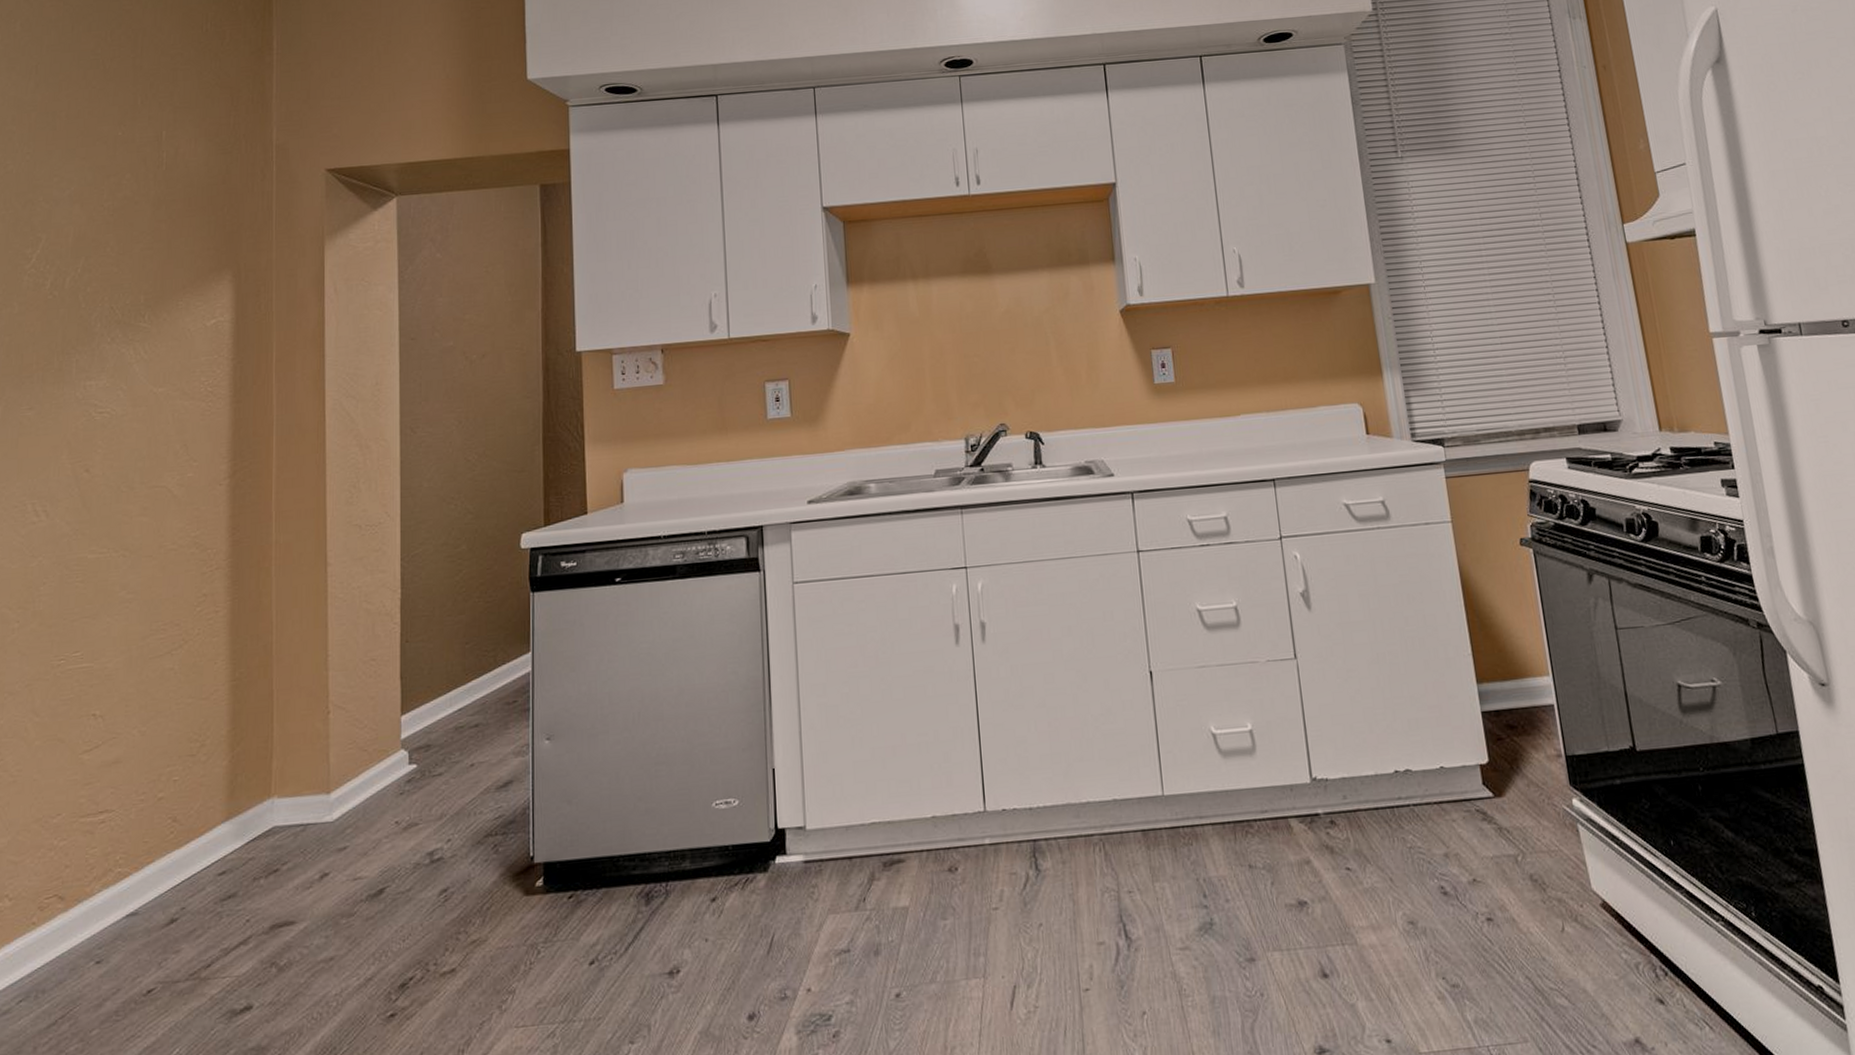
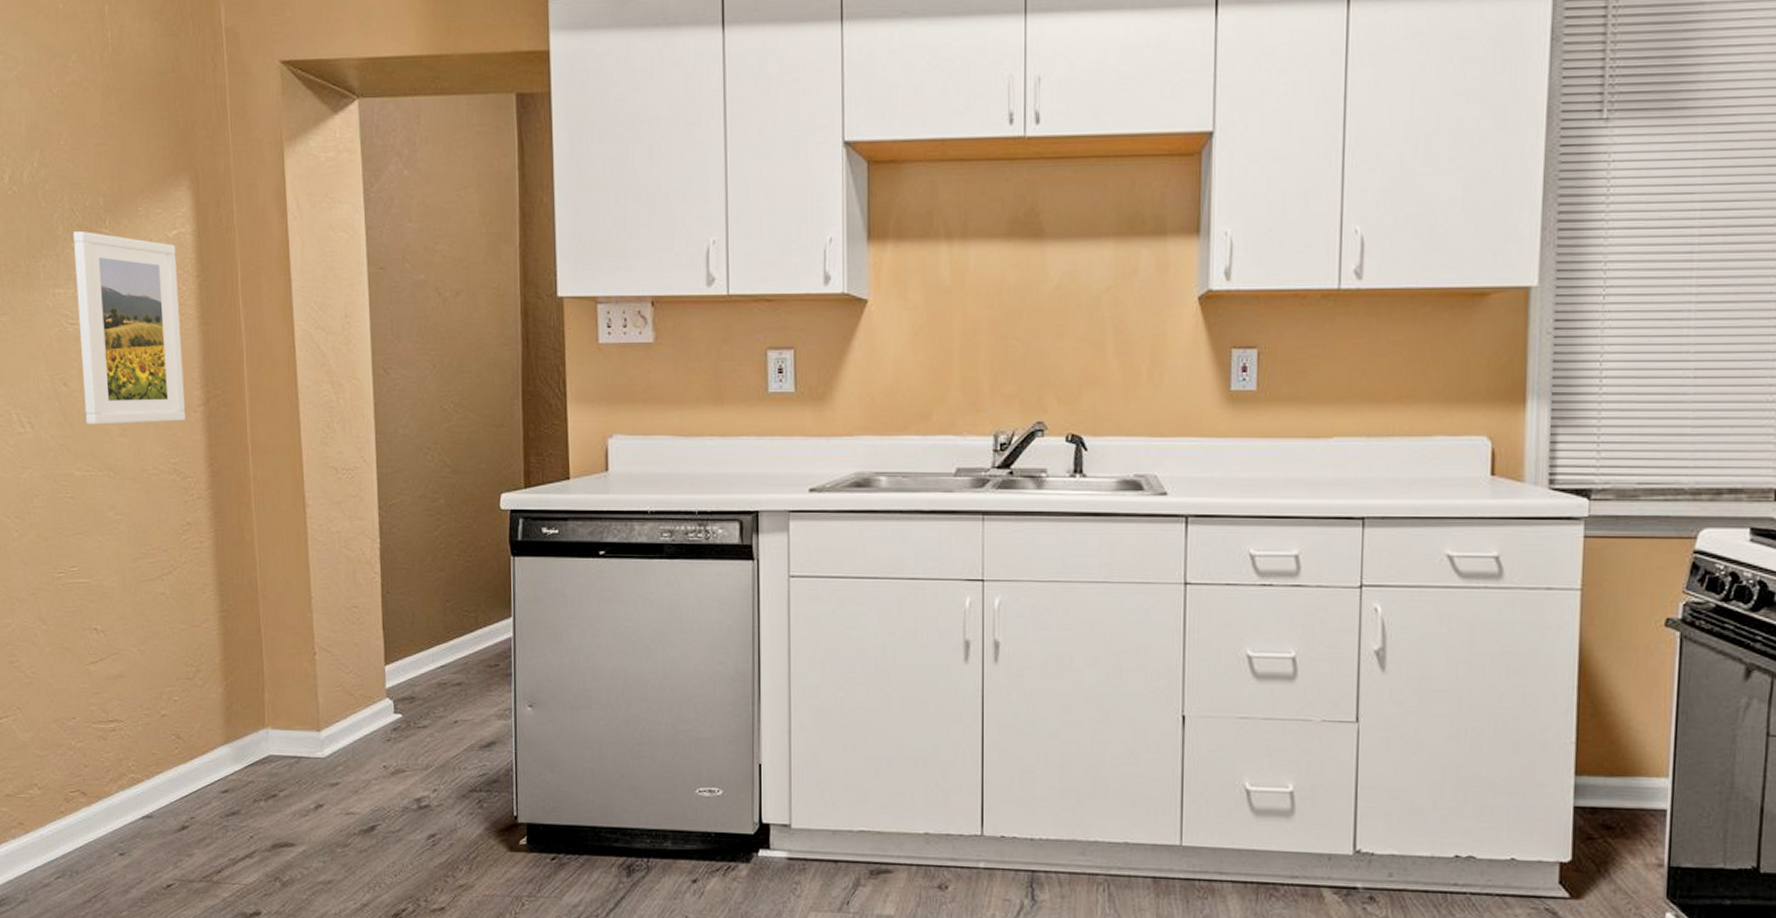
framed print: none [105,327,213,508] -> present [72,231,185,425]

